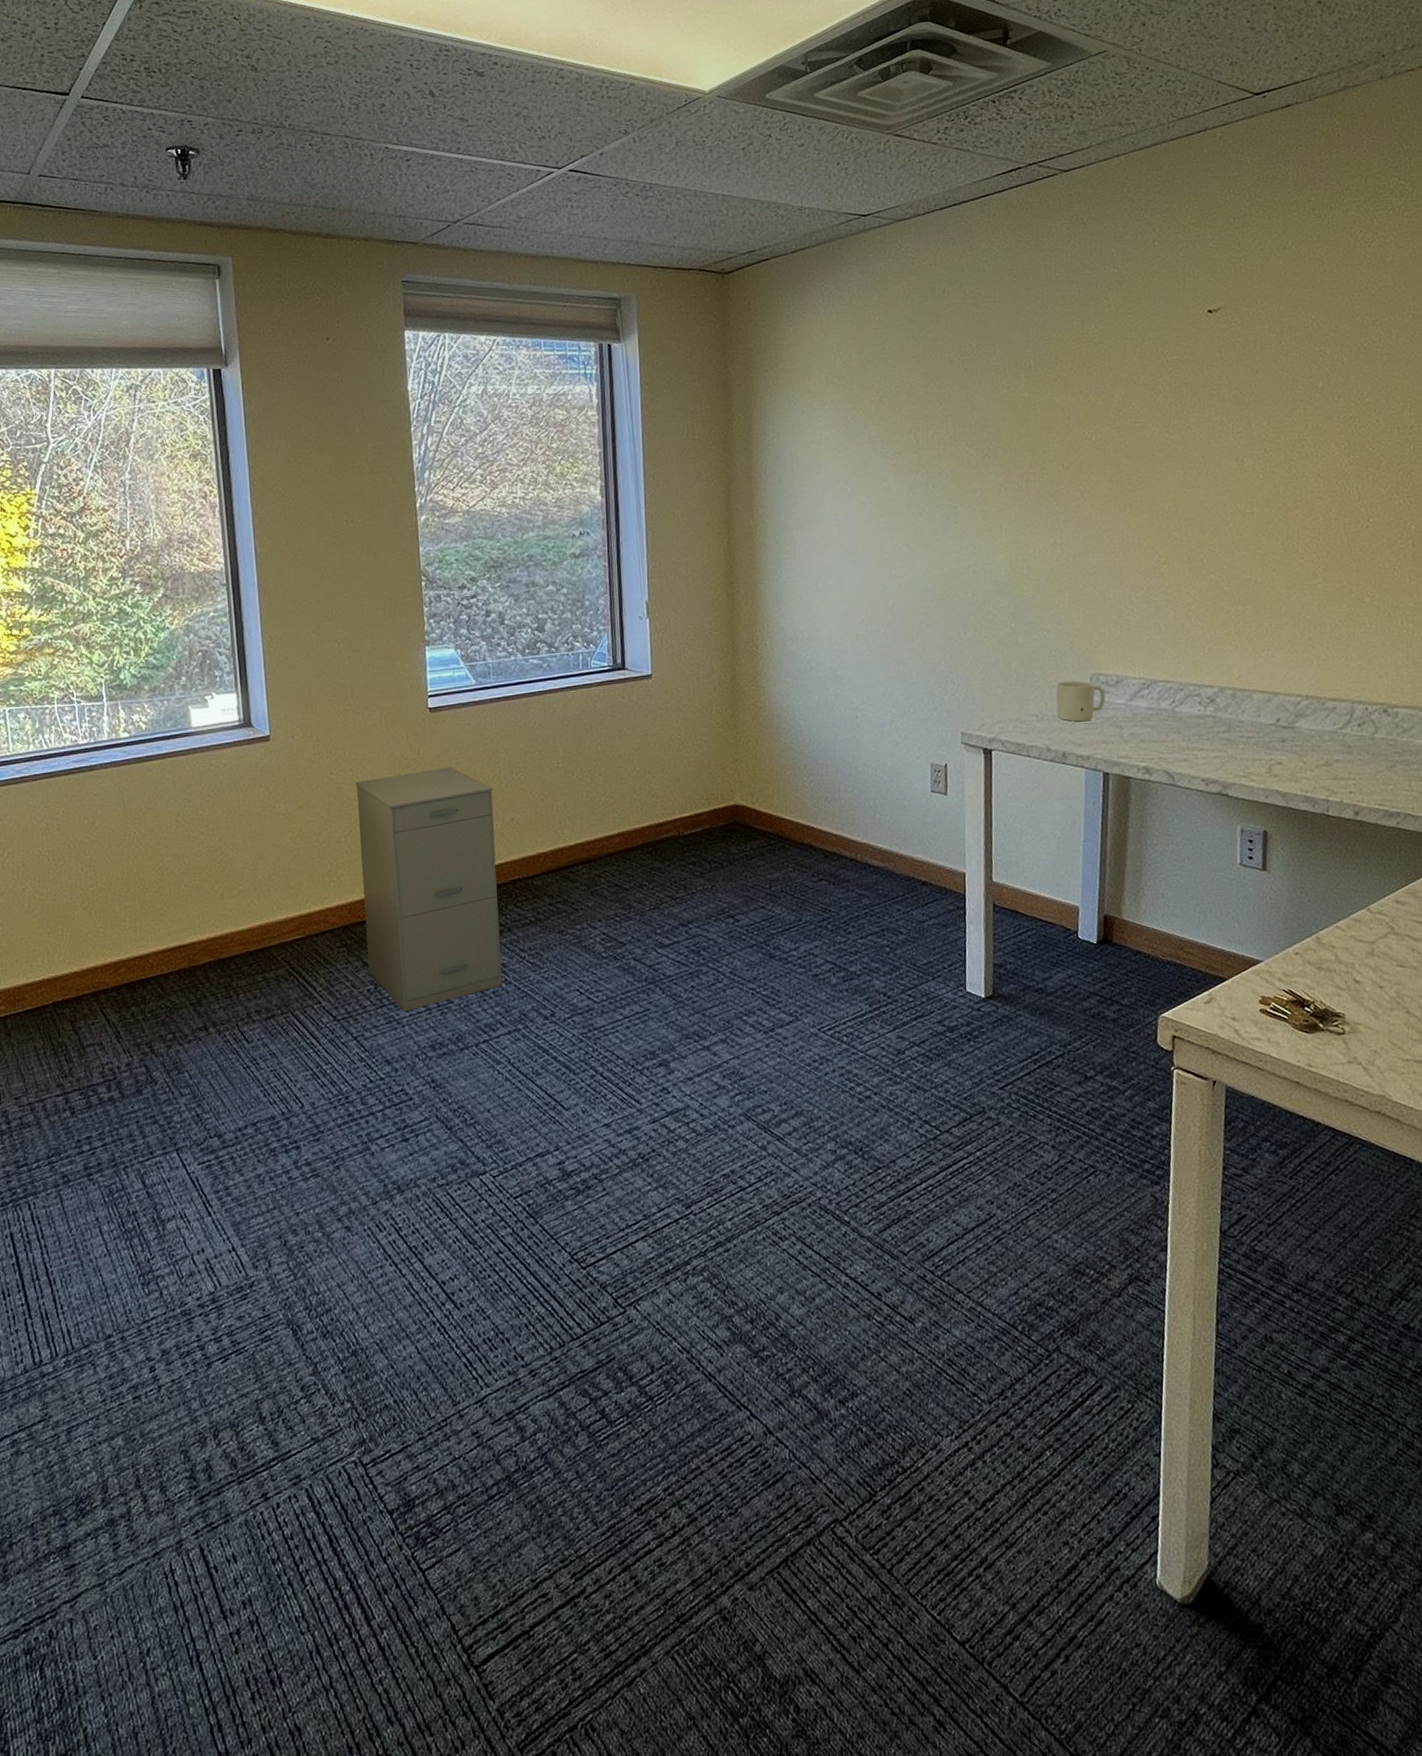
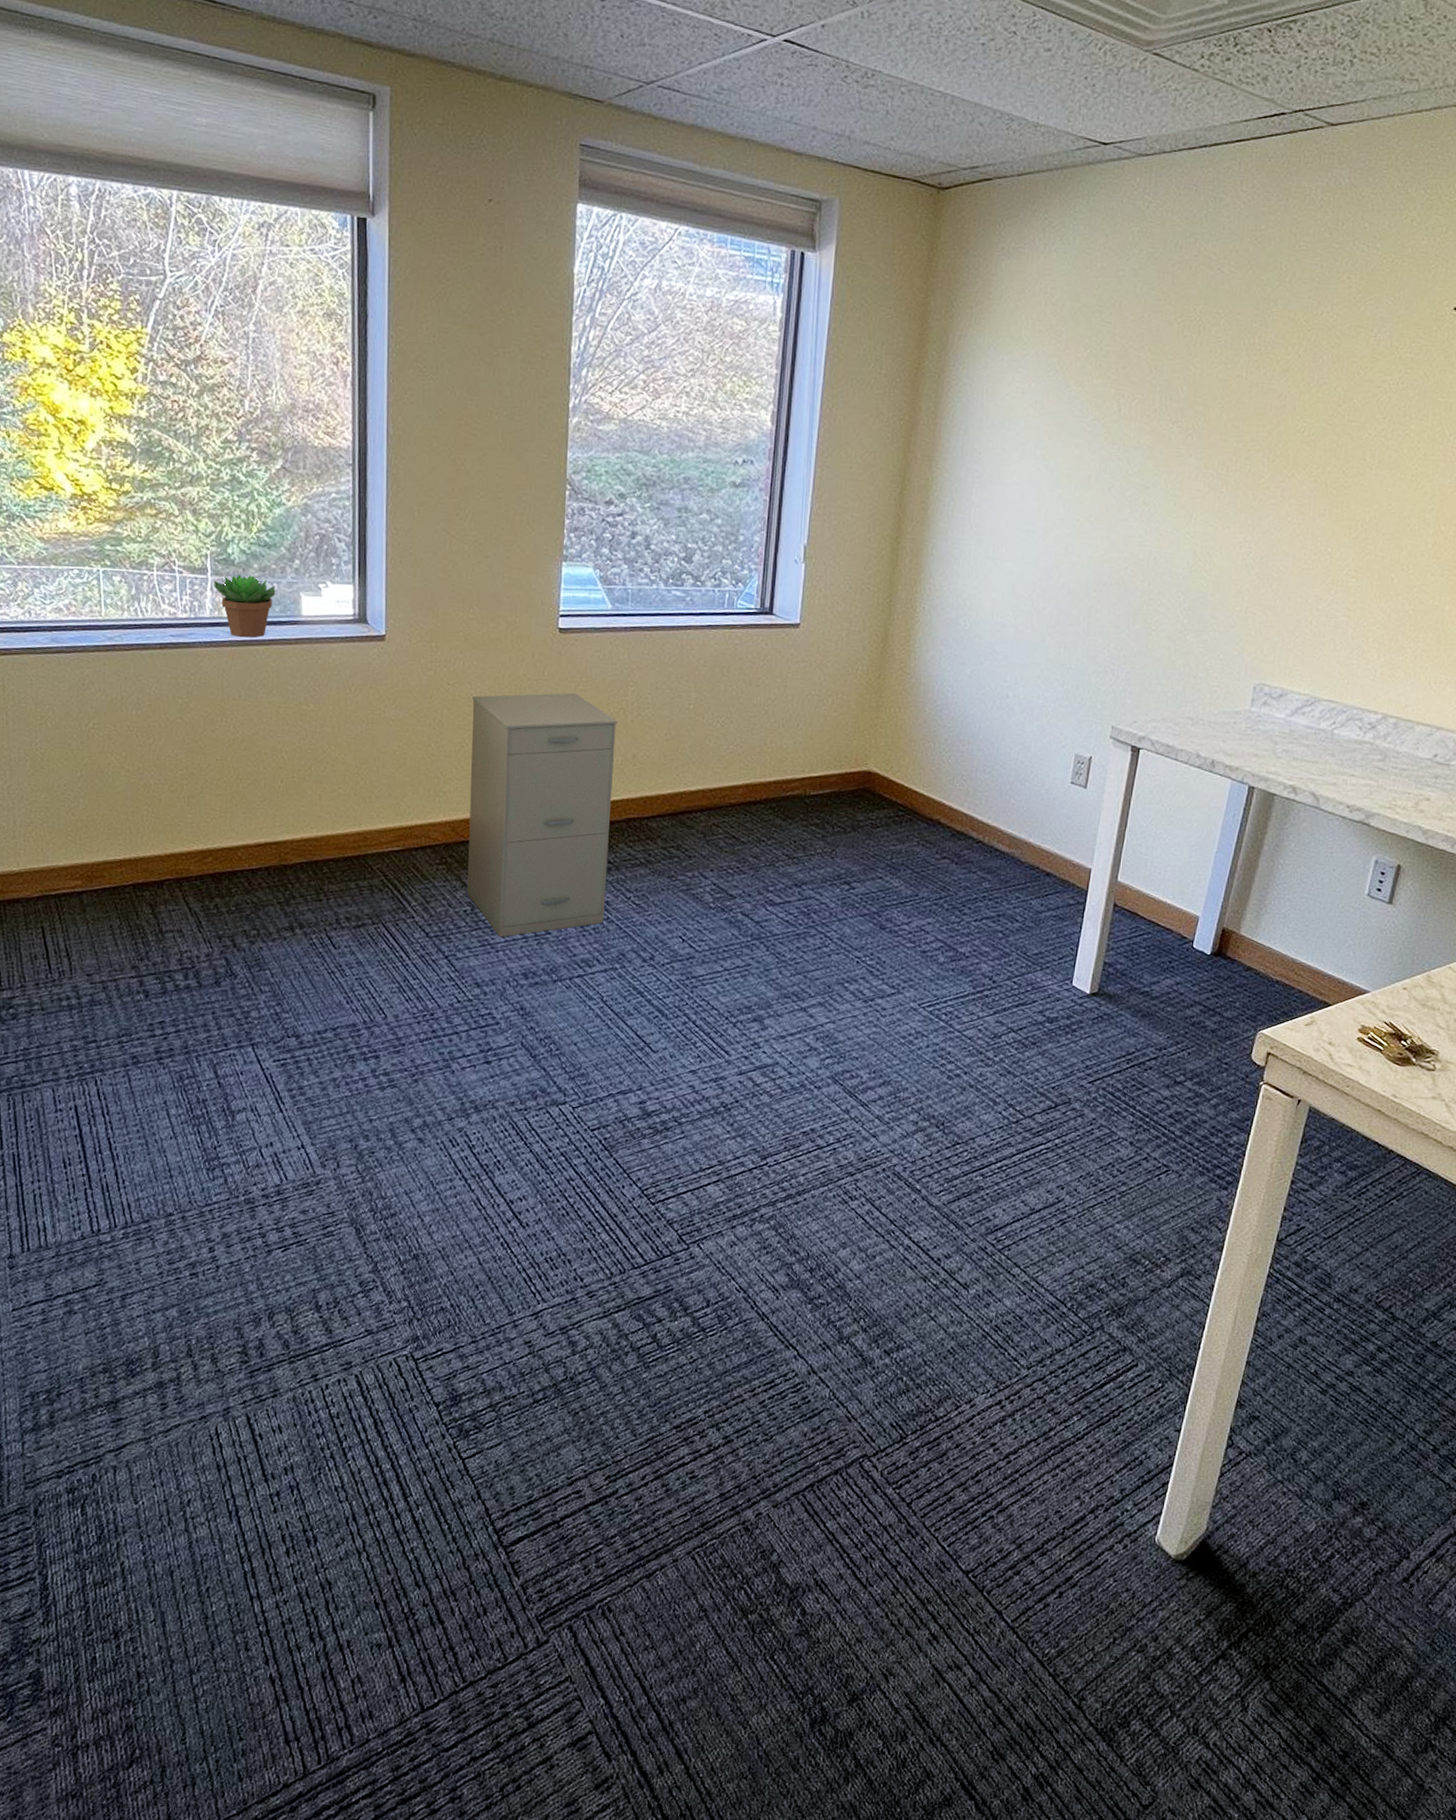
succulent plant: none [109,696,167,755] -> present [213,574,276,639]
mug: present [1056,681,1106,722] -> none [1213,687,1266,732]

